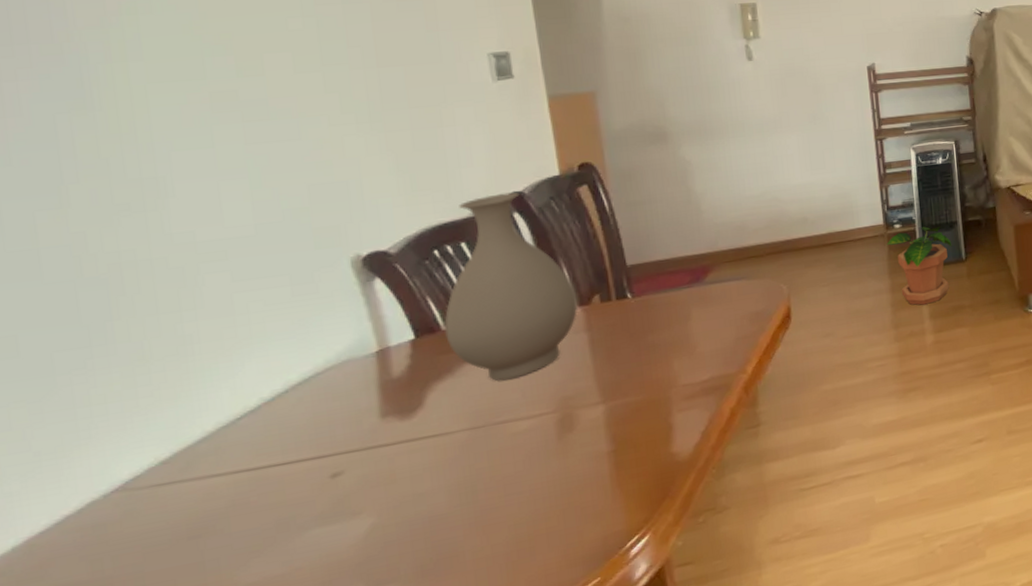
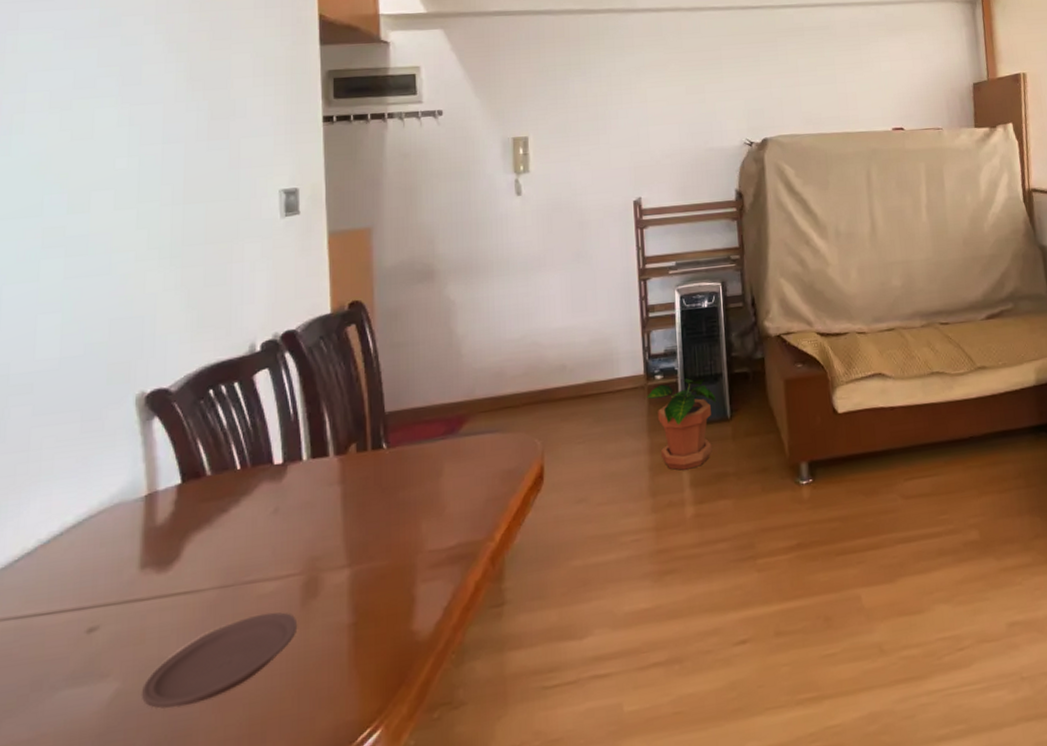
plate: none [400,446,556,537] -> present [142,612,298,709]
vase: present [444,192,578,382] -> none [209,330,335,535]

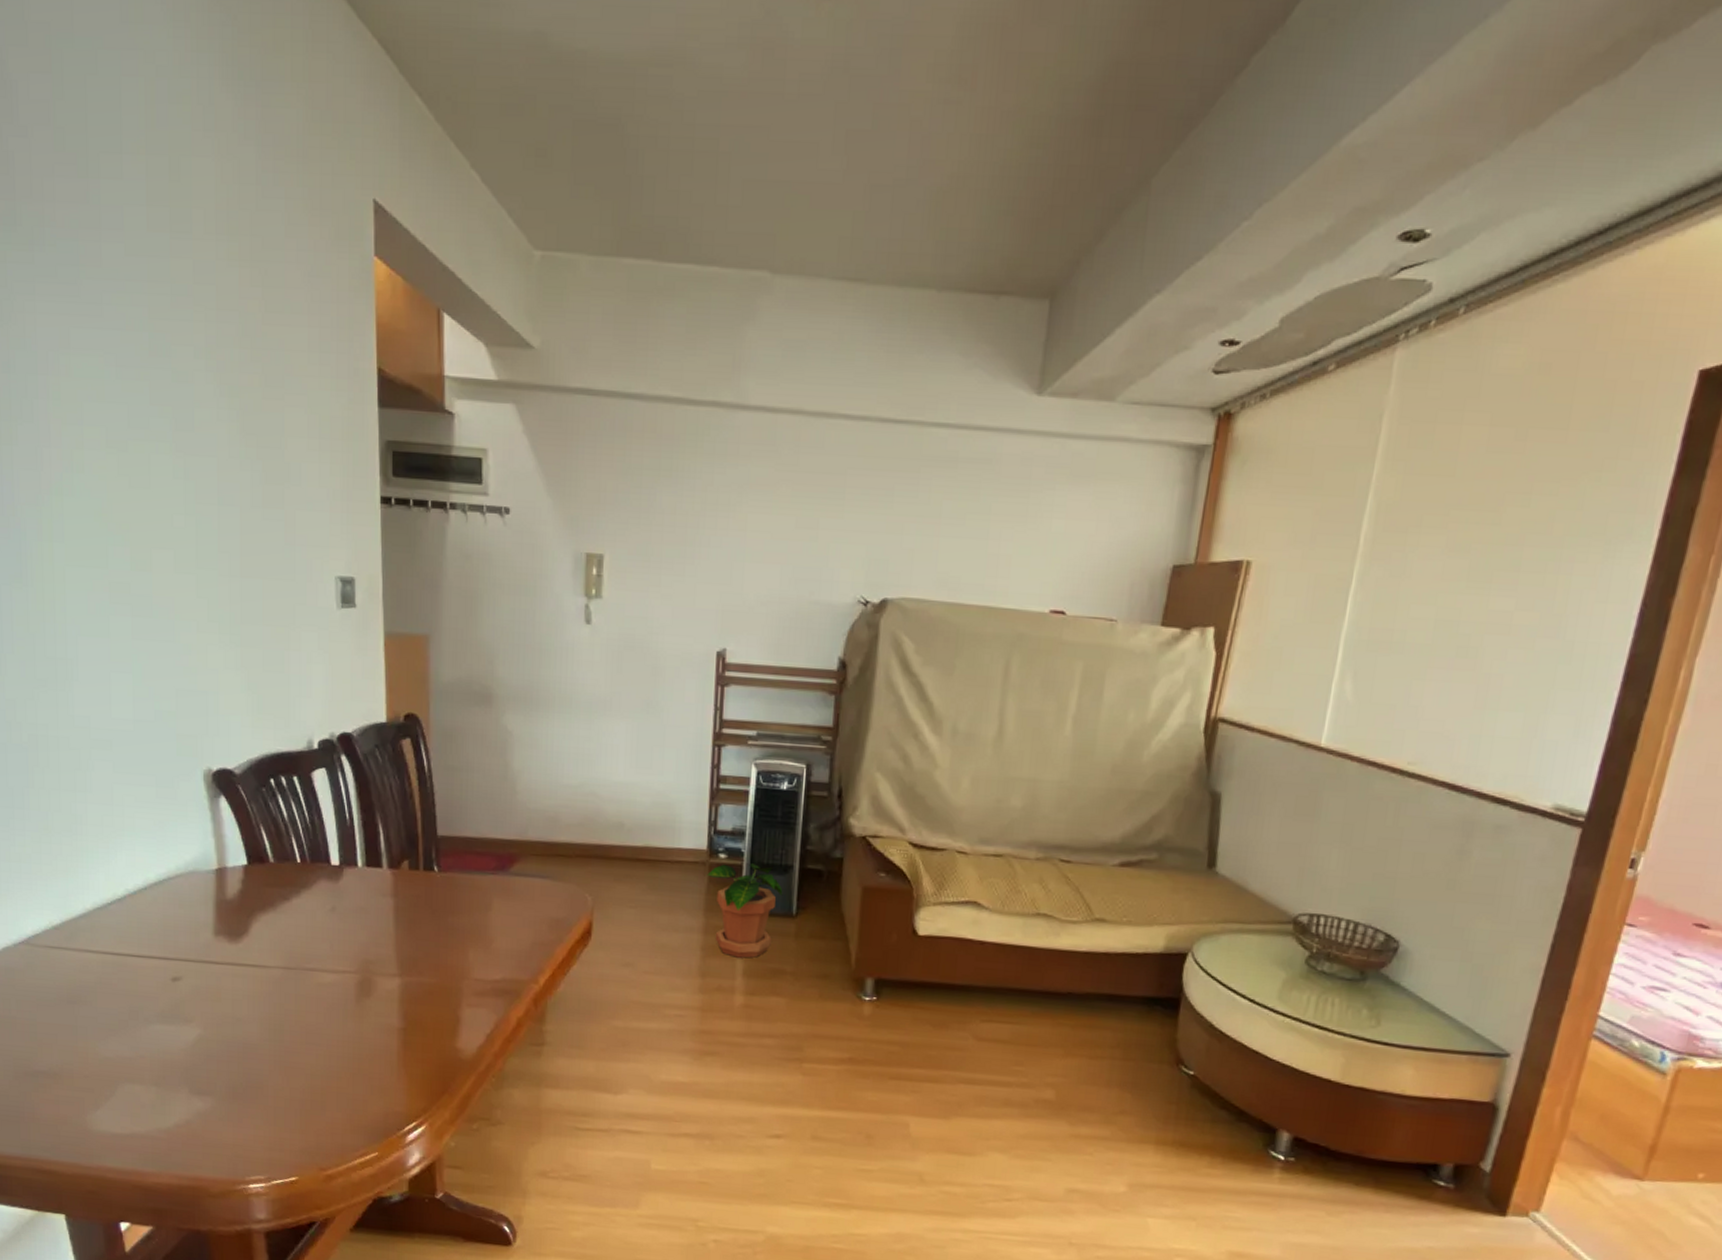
plate: present [142,612,298,709] -> none [220,1000,353,1063]

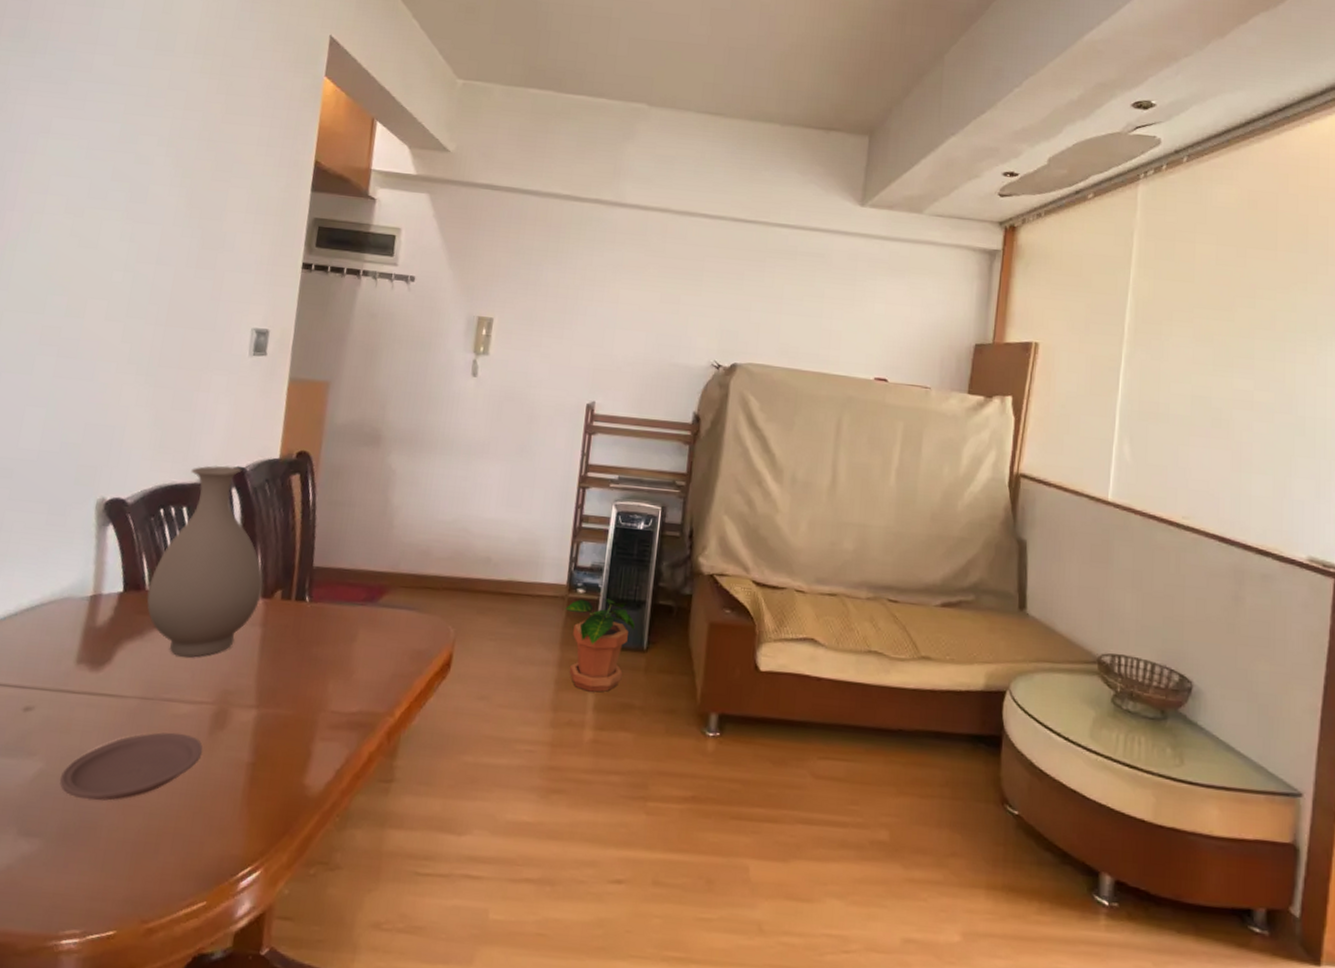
plate: none [220,1000,353,1063] -> present [60,732,203,801]
vase: none [272,730,388,928] -> present [146,465,263,657]

